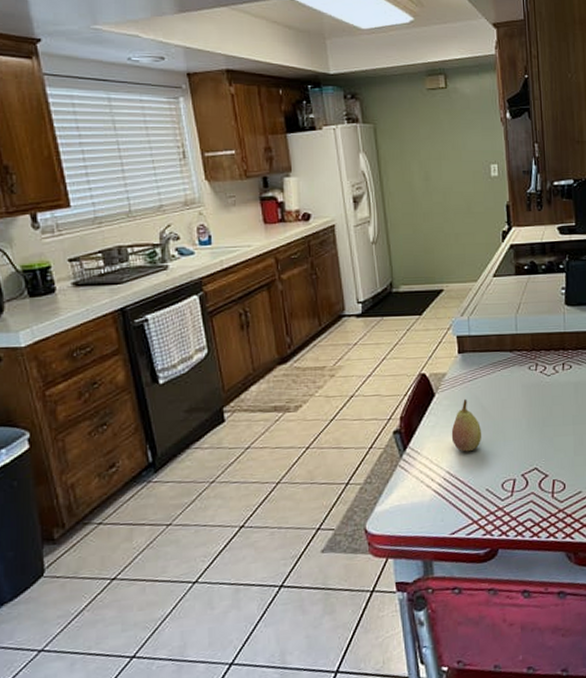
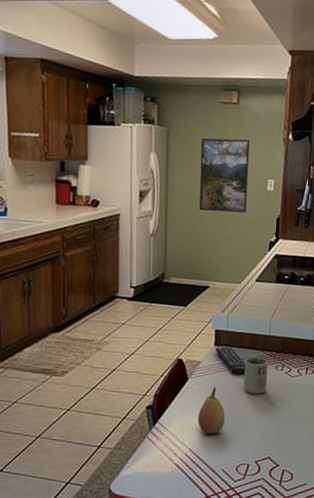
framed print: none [412,125,472,209] -> present [199,138,250,213]
remote control: none [460,353,497,383] -> present [215,347,246,376]
cup: none [494,359,523,401] -> present [243,356,269,395]

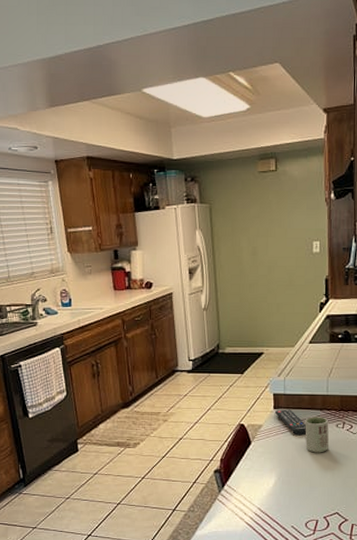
fruit: present [197,386,226,434] -> none [263,448,291,493]
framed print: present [199,138,250,213] -> none [243,204,294,280]

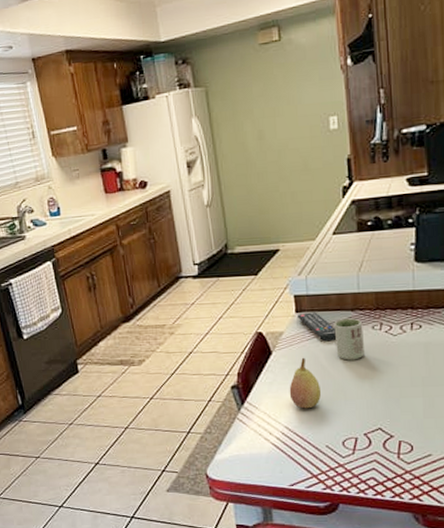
fruit: none [263,448,291,493] -> present [289,357,322,409]

